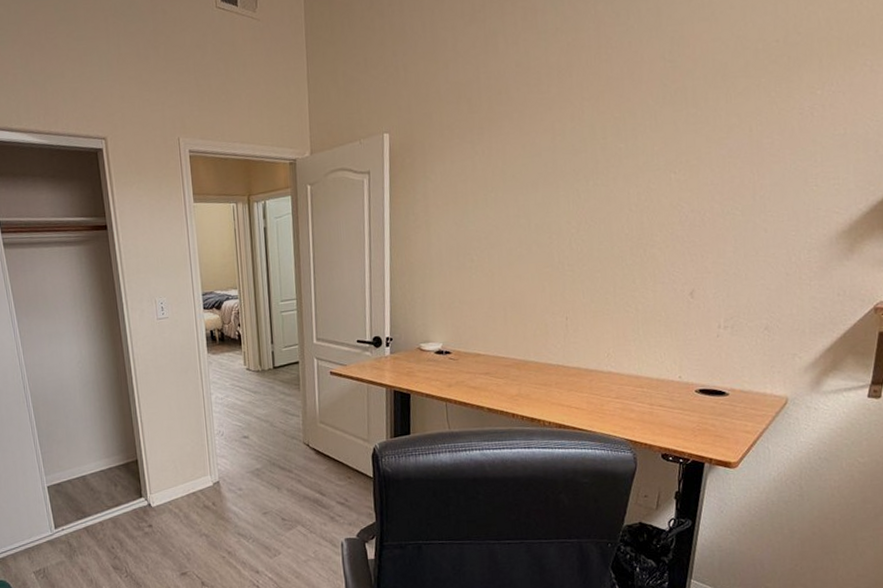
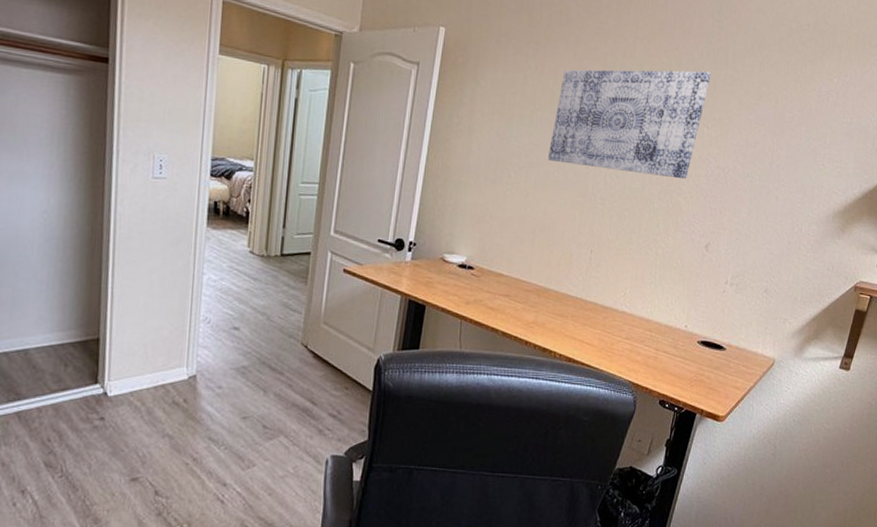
wall art: none [507,116,671,238] -> present [547,69,711,180]

